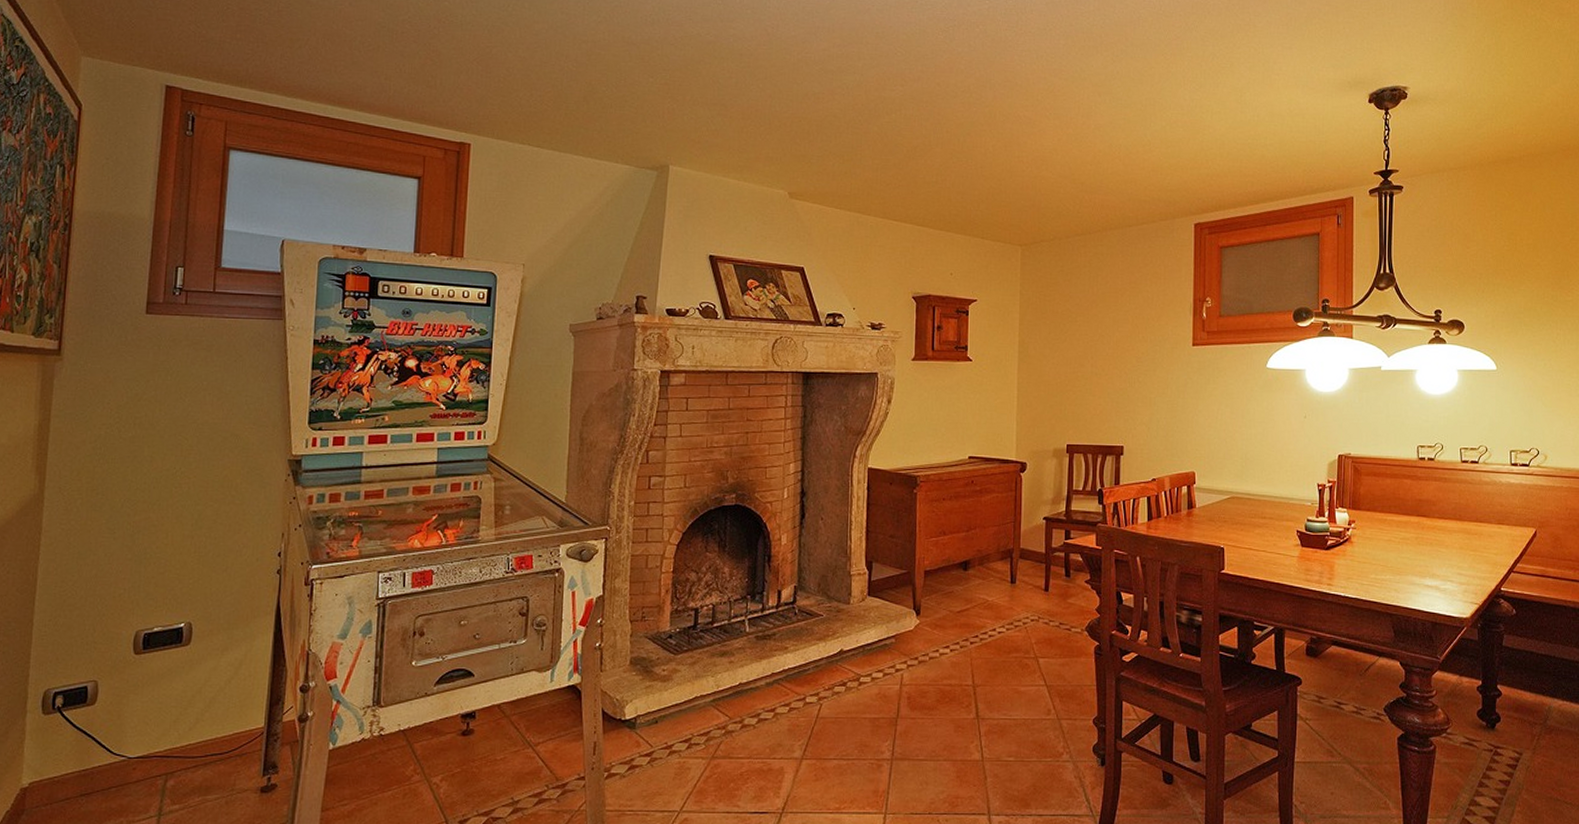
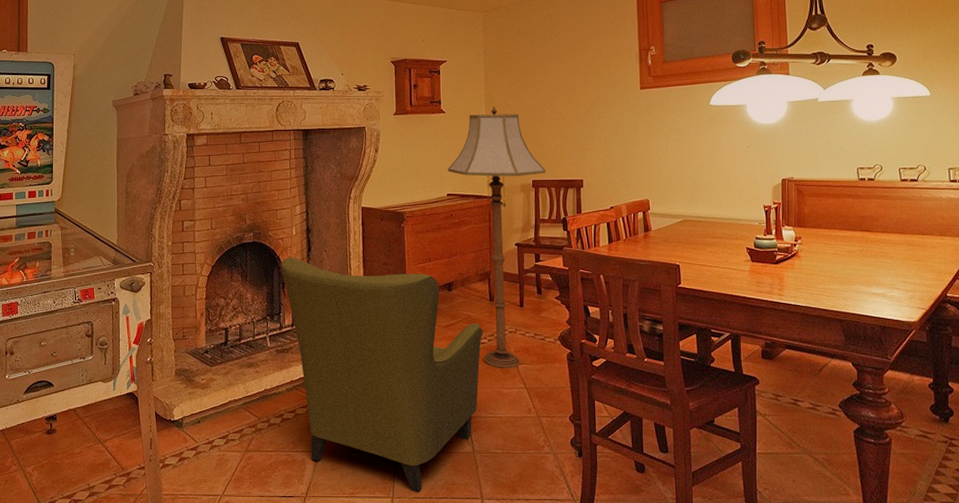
armchair: none [767,525,1001,808] -> present [281,257,483,493]
floor lamp: none [971,357,1083,662] -> present [448,107,546,368]

